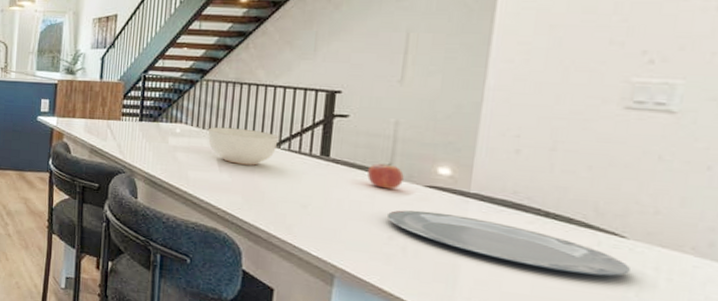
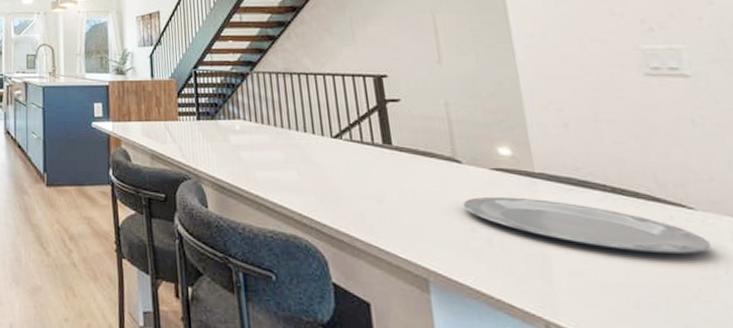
bowl: present [207,127,279,166] -> none [267,121,339,160]
fruit: present [367,162,404,189] -> none [432,146,469,175]

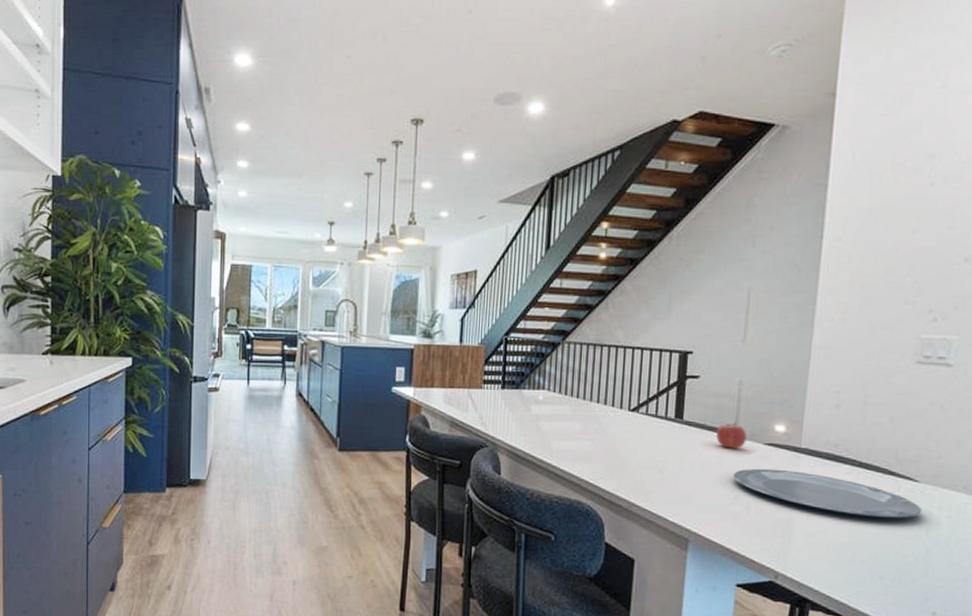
fruit: none [432,146,469,175] -> present [716,422,747,449]

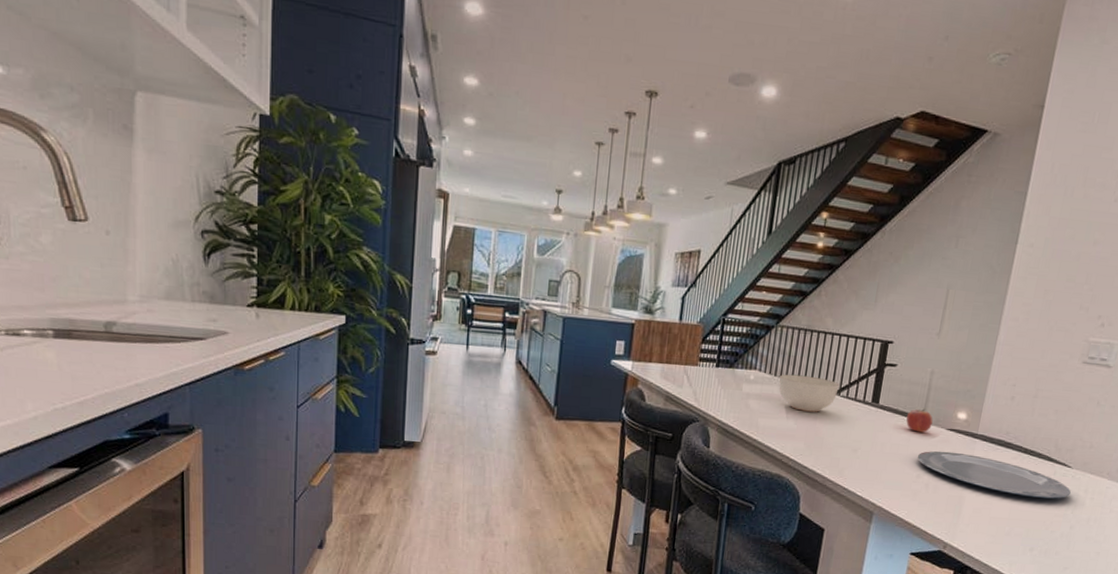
bowl: none [570,392,637,432] -> present [779,374,840,412]

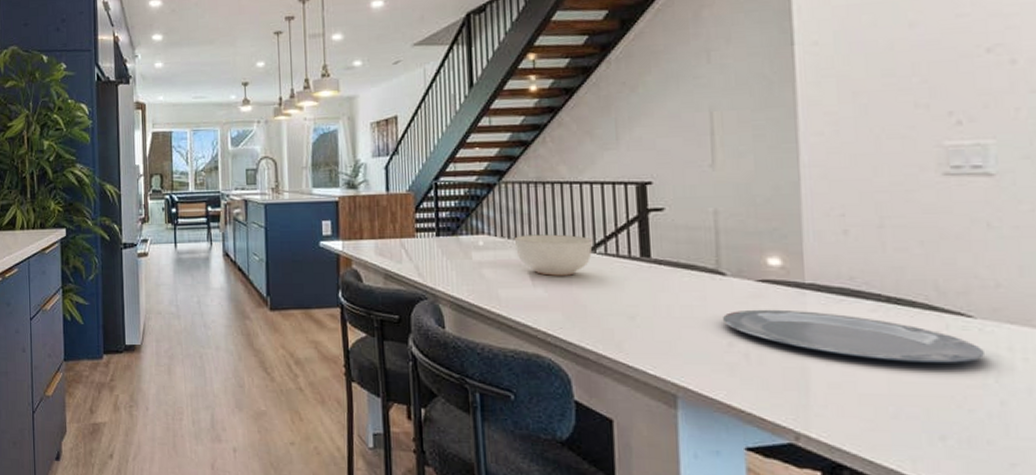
fruit: present [906,408,933,433] -> none [694,258,733,288]

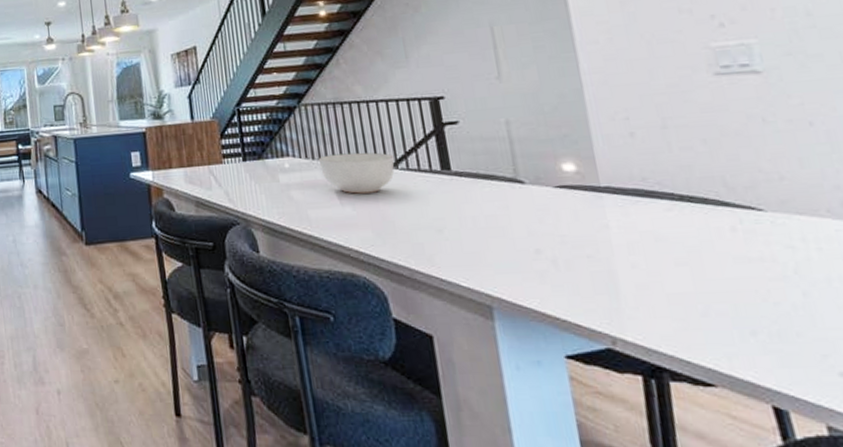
plate: present [723,309,984,363] -> none [527,213,780,259]

